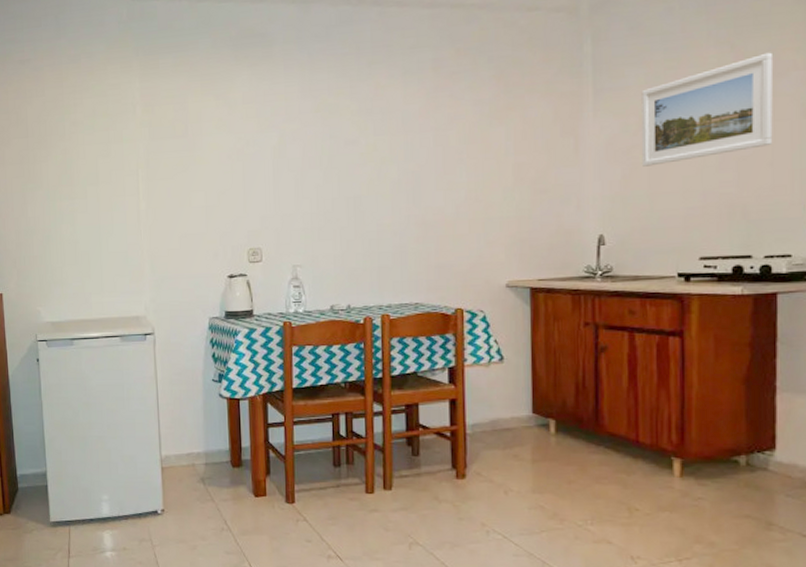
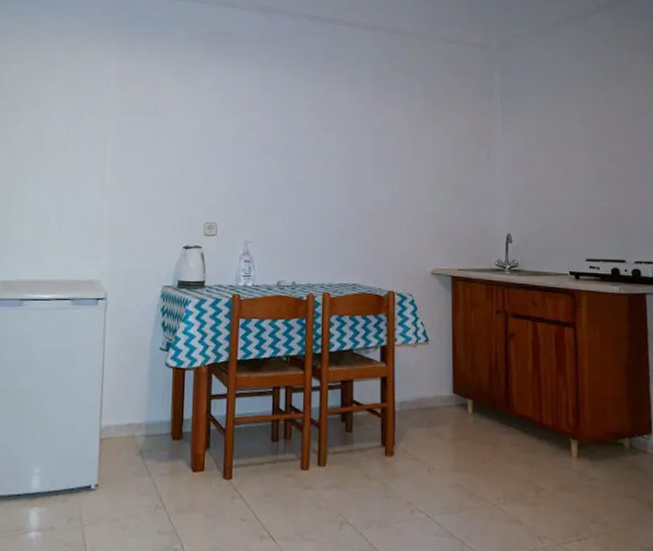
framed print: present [641,52,774,167] -> none [538,97,637,179]

